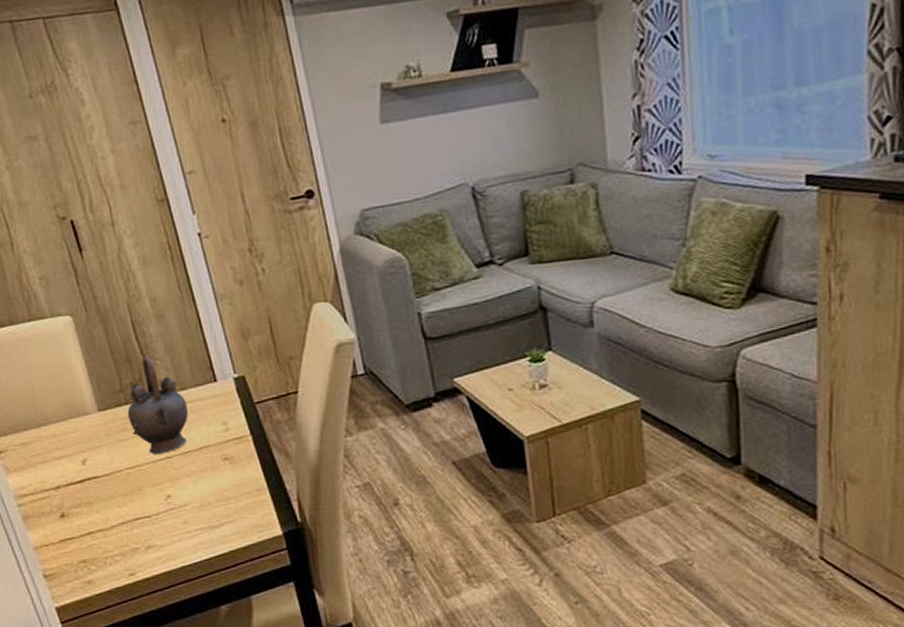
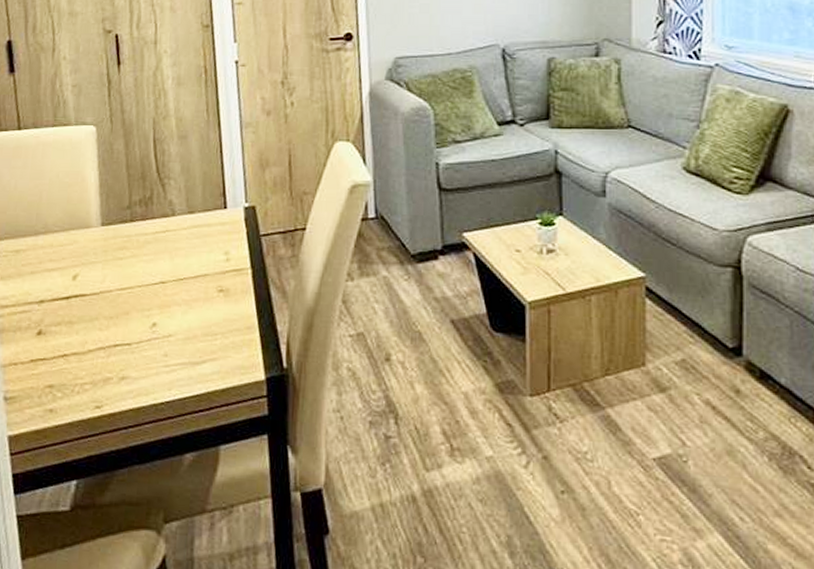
teapot: present [127,356,189,454] -> none [129,175,193,278]

